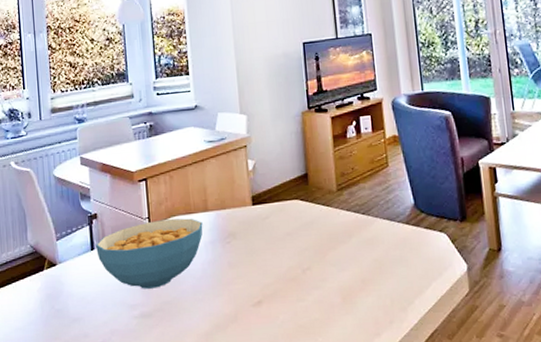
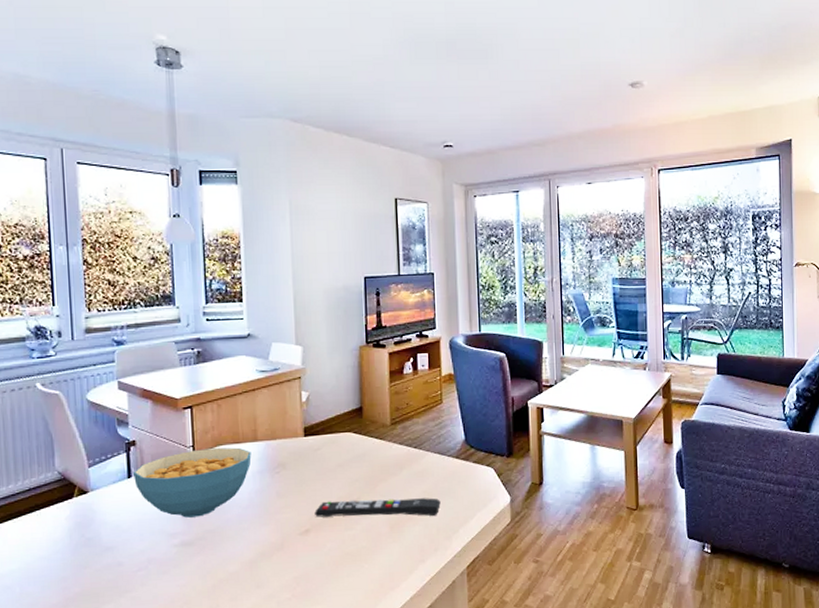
remote control: none [266,266,393,288] -> present [315,498,441,518]

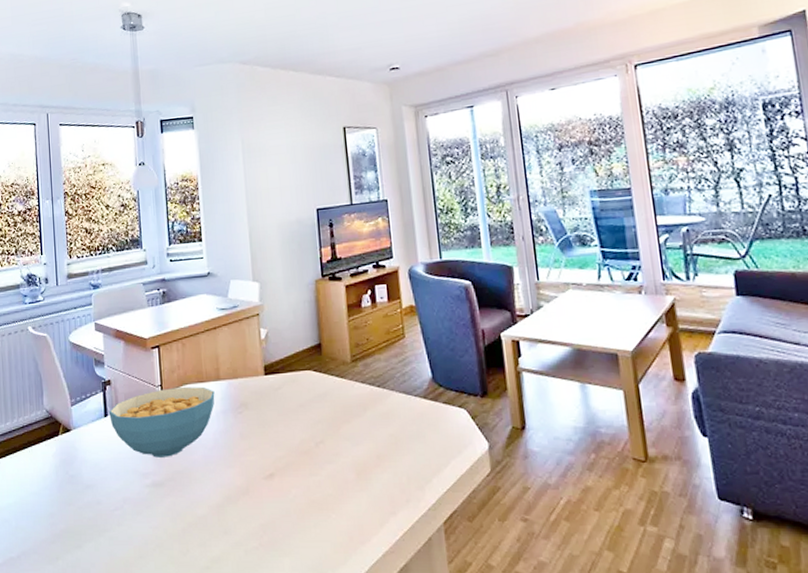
remote control: present [315,498,441,518] -> none [278,442,410,464]

